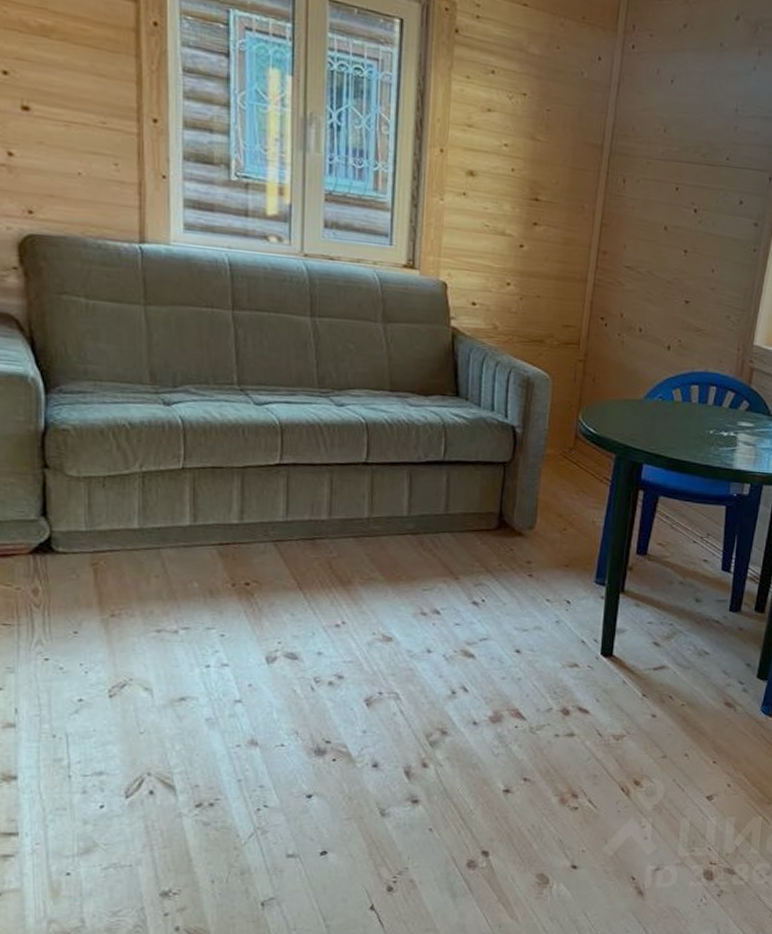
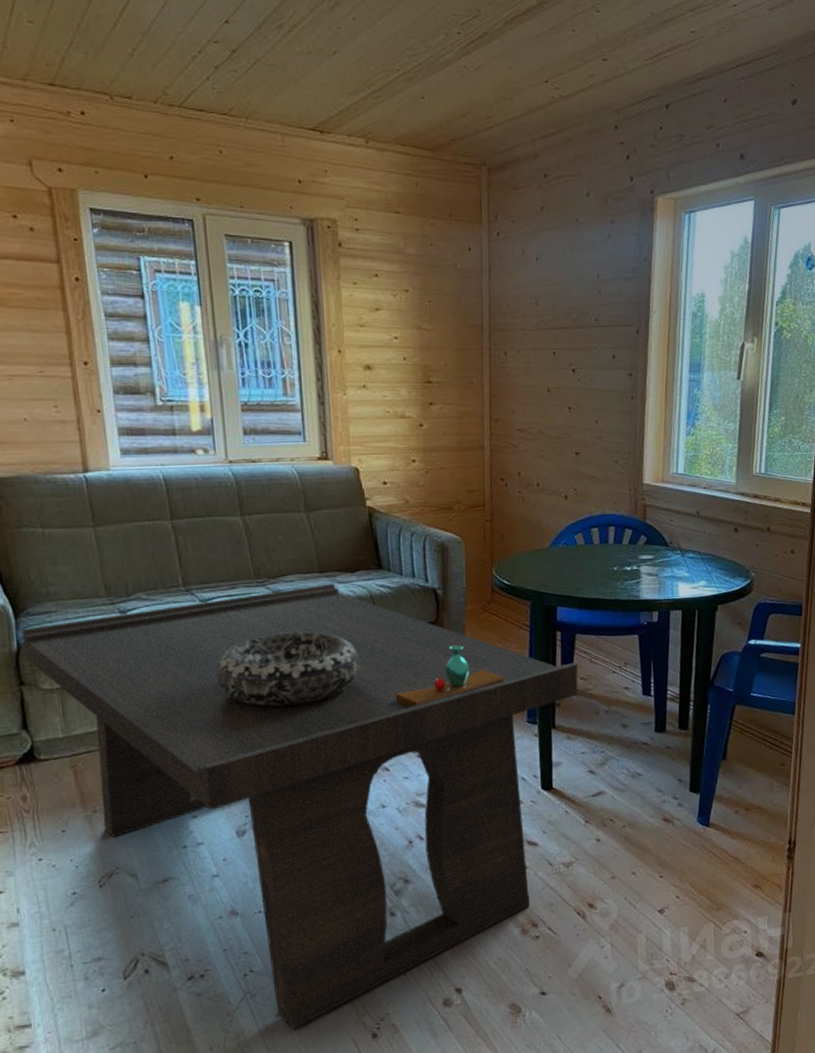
coffee table: none [51,404,657,872] -> present [21,583,578,1030]
decorative bowl: none [264,451,423,531] -> present [216,632,360,706]
vase: none [457,490,577,551] -> present [396,645,504,708]

